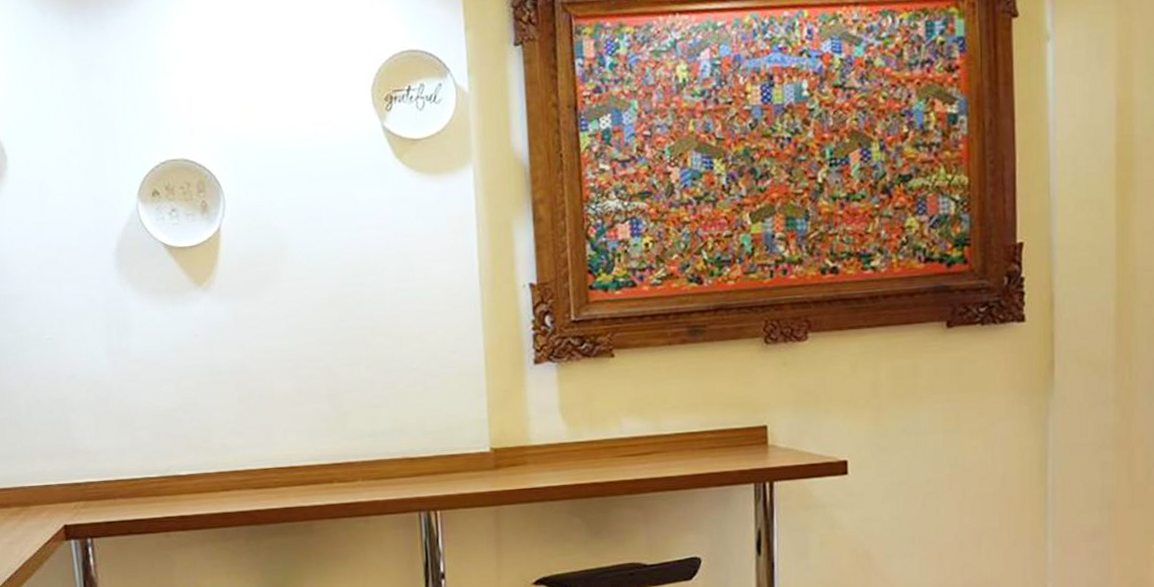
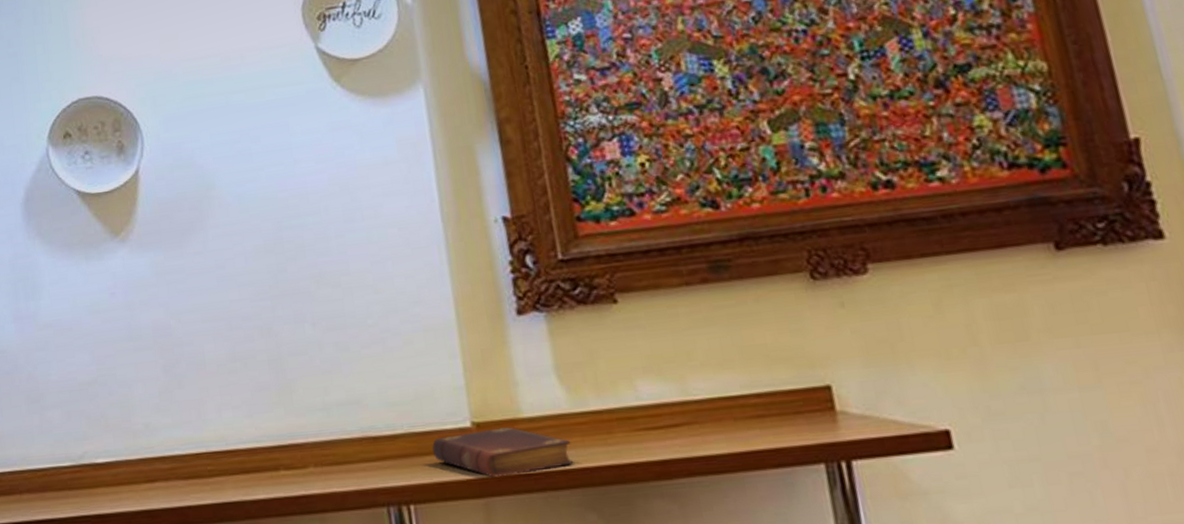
book: none [458,452,567,491] -> present [432,427,574,478]

